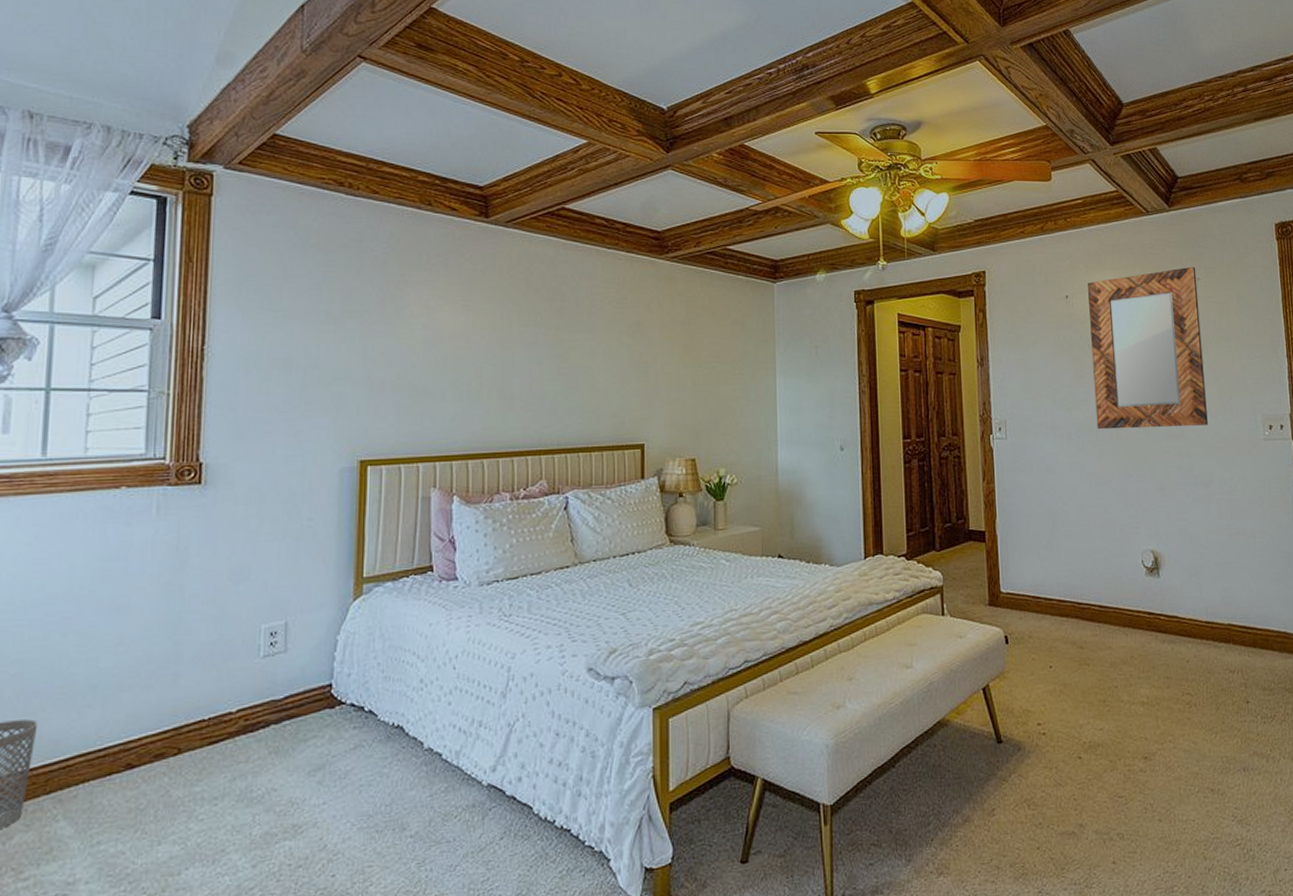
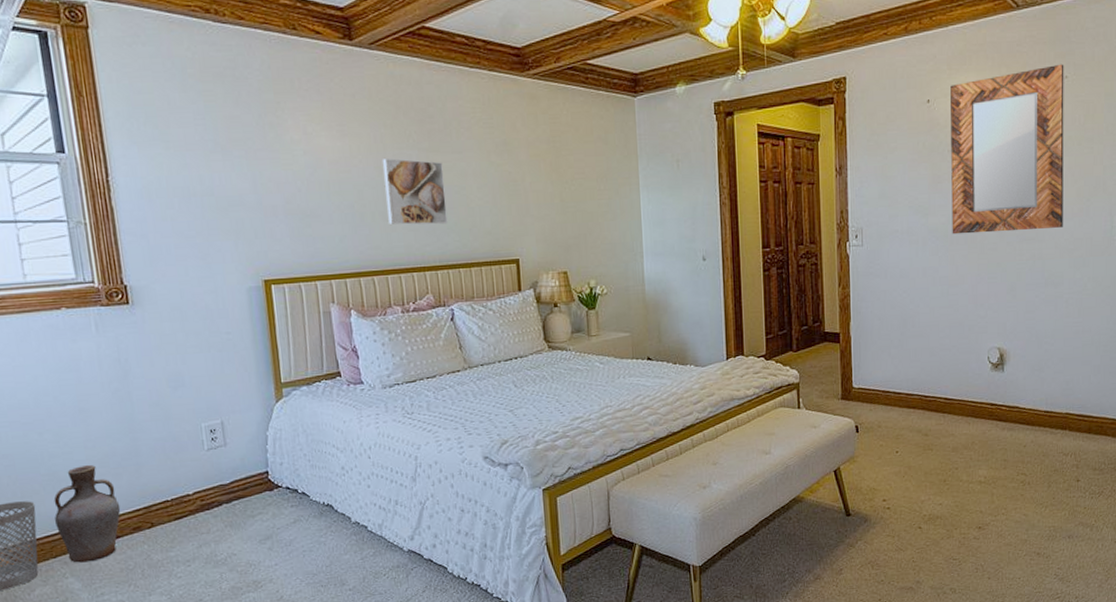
vase: none [58,673,144,801] -> present [54,464,121,563]
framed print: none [506,336,570,406] -> present [382,158,448,225]

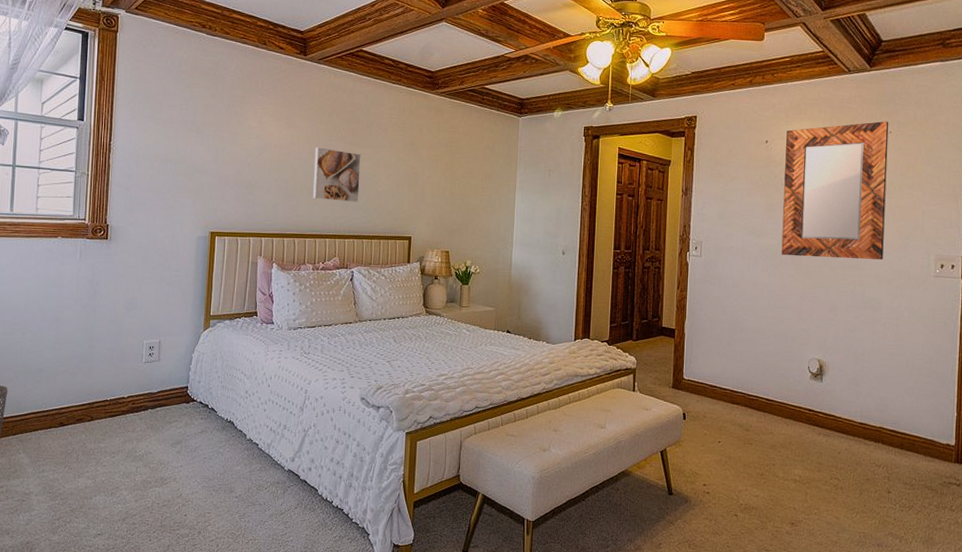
vase: present [54,464,121,563] -> none [20,362,71,443]

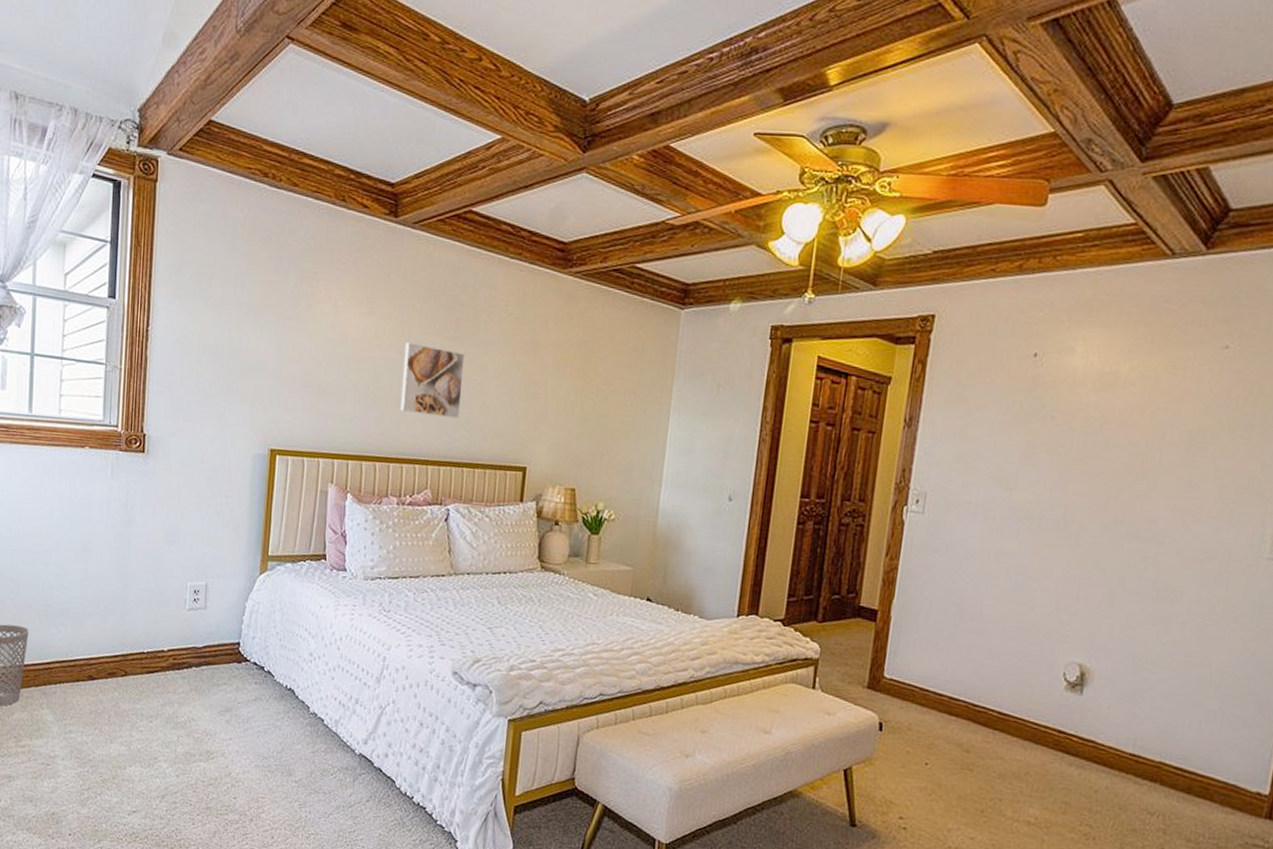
home mirror: present [781,121,889,260] -> none [1040,330,1227,531]

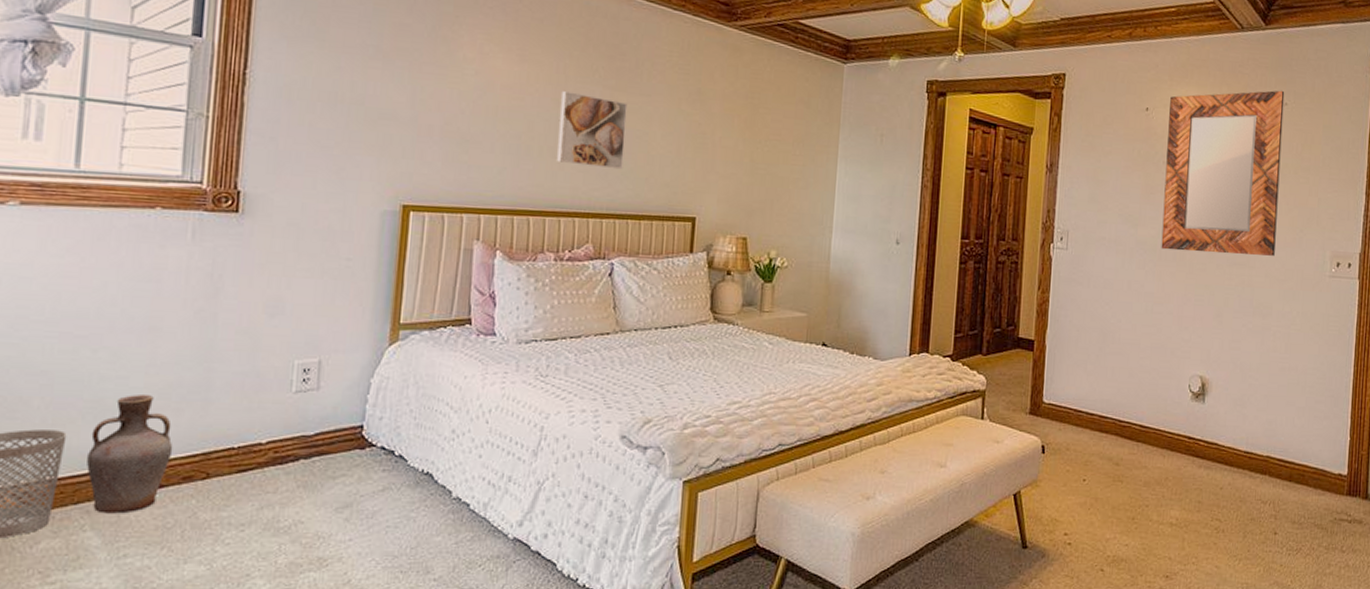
vase: none [43,602,101,698] -> present [86,393,173,514]
home mirror: none [1040,330,1227,531] -> present [1161,90,1285,256]

